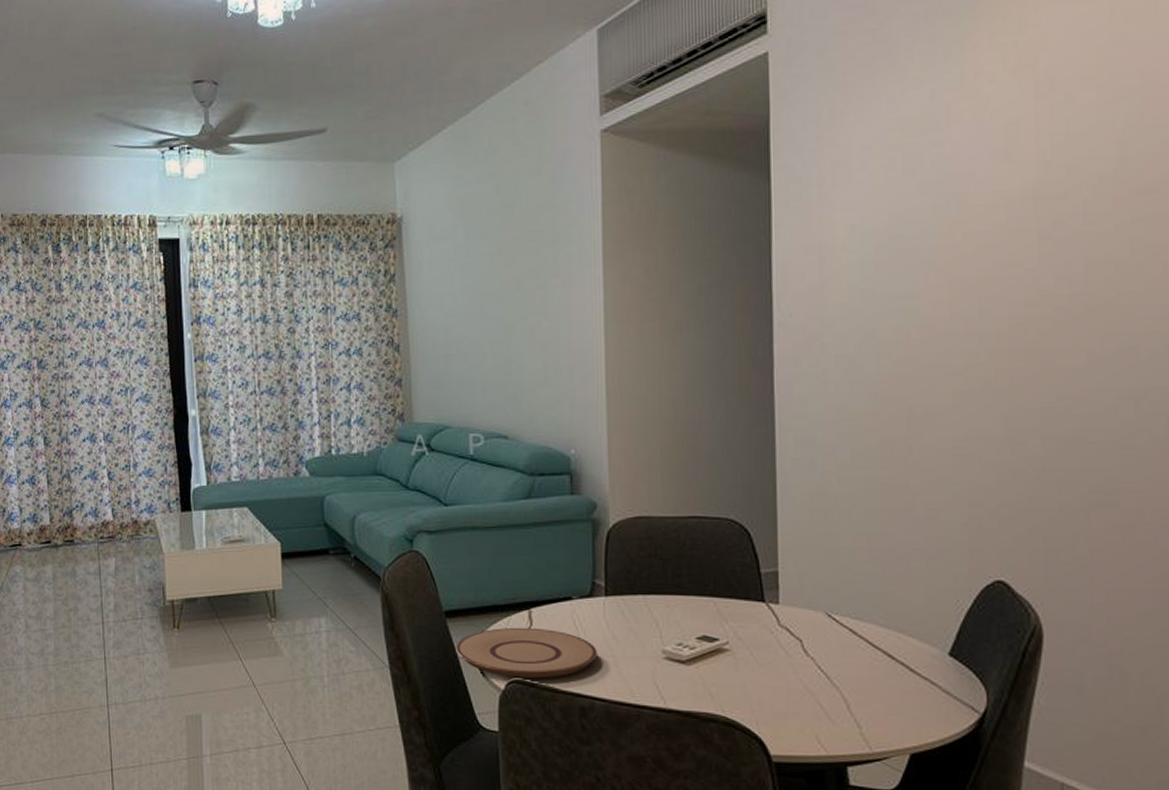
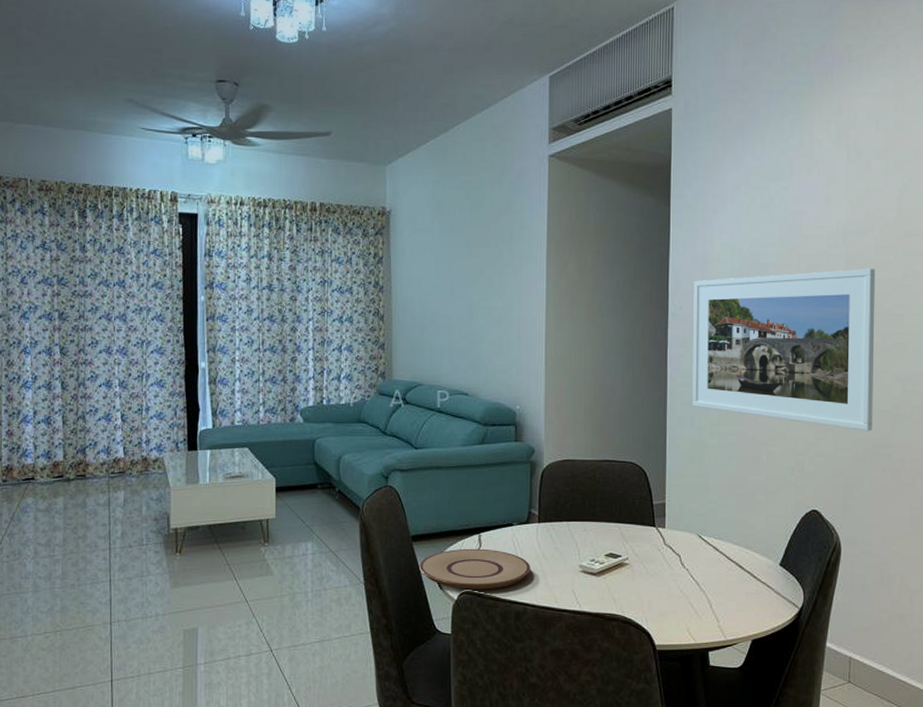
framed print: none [808,244,1088,472] -> present [692,268,875,431]

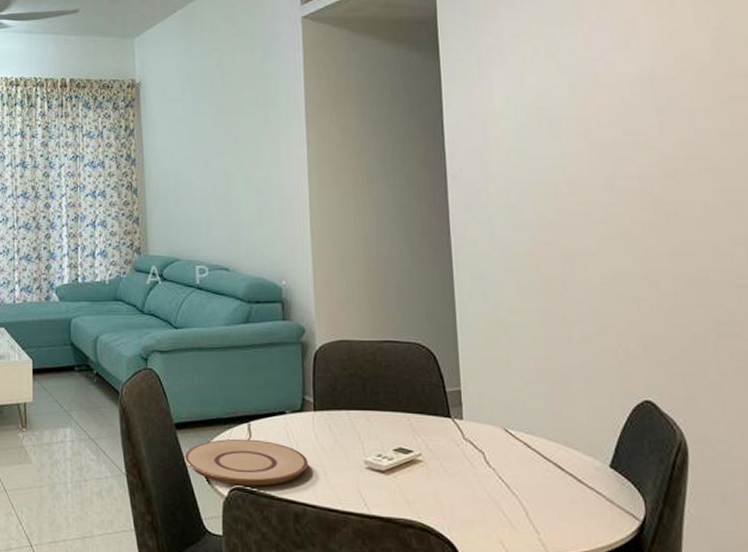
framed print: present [692,268,875,431] -> none [474,117,713,306]

